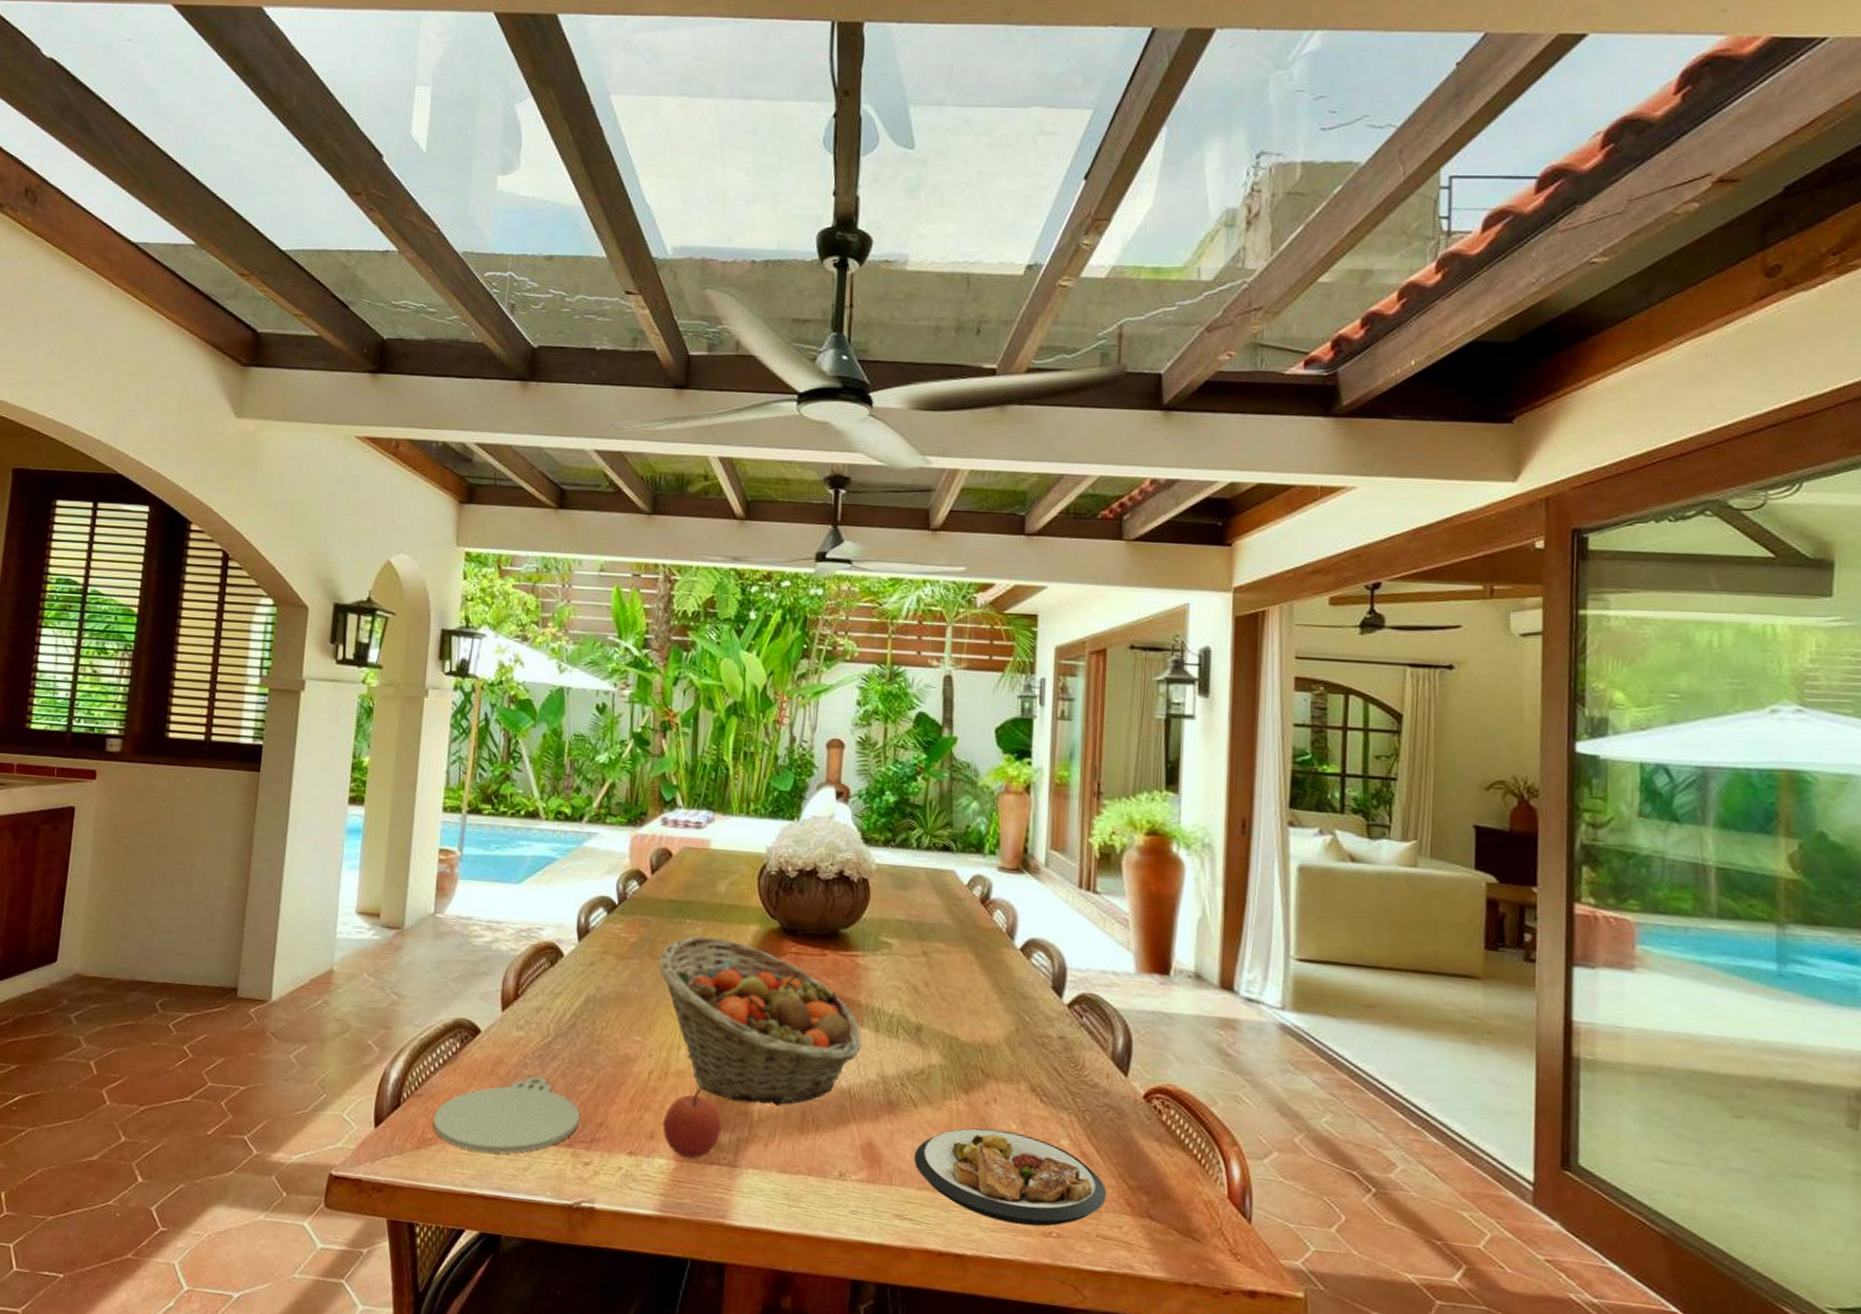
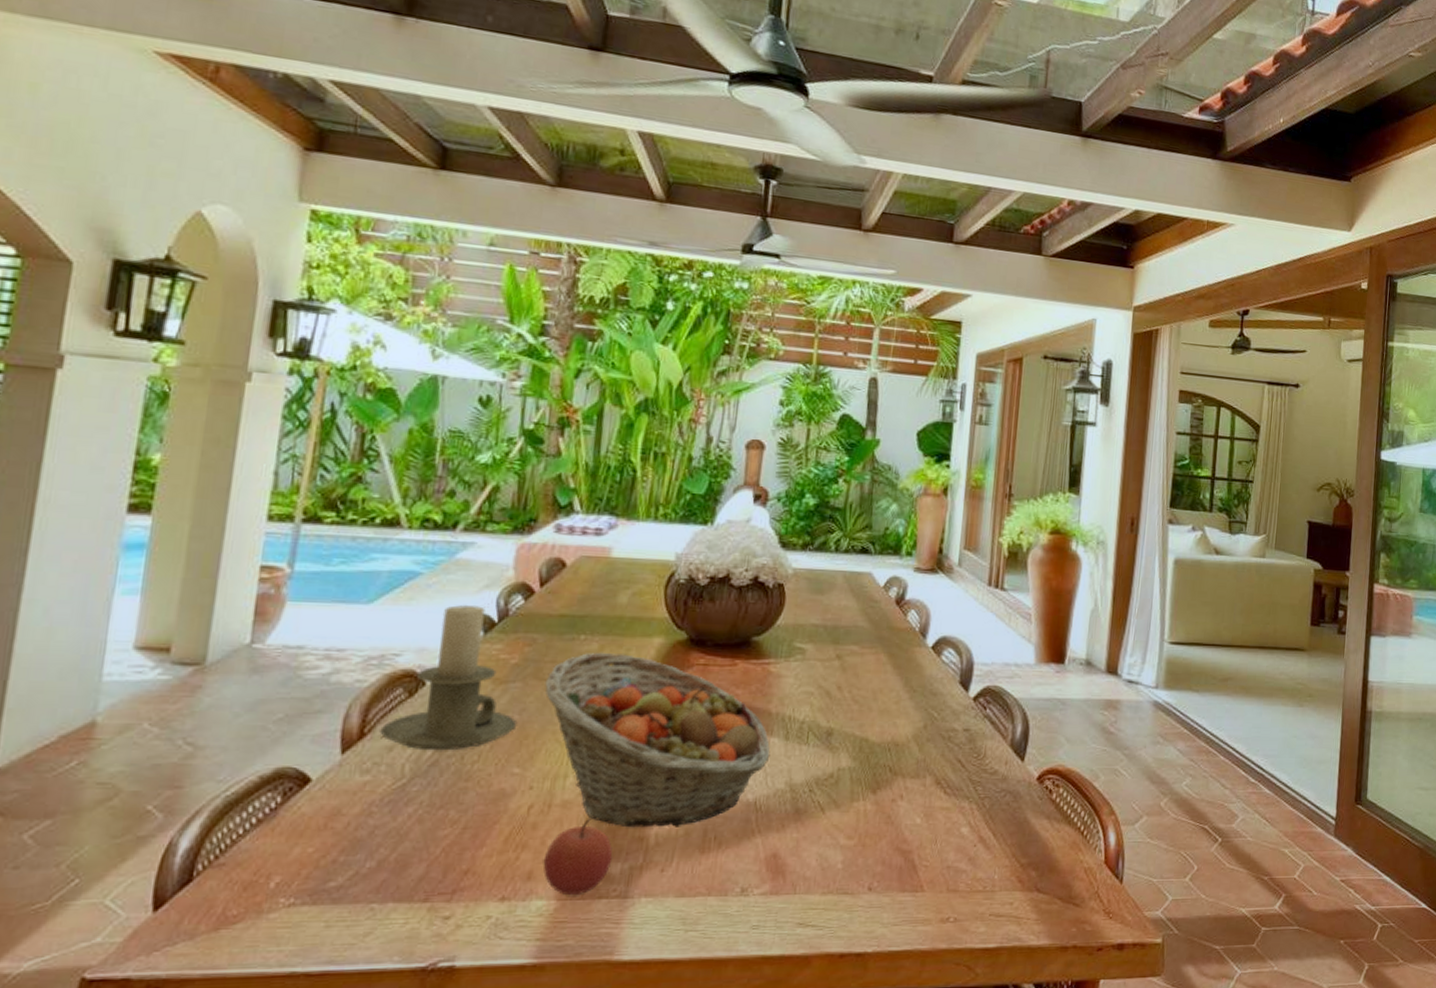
plate: present [433,1076,580,1153] -> none [239,825,441,923]
candle holder: none [530,887,637,1016] -> present [380,604,518,751]
plate: present [914,1128,1107,1227] -> none [819,825,1001,915]

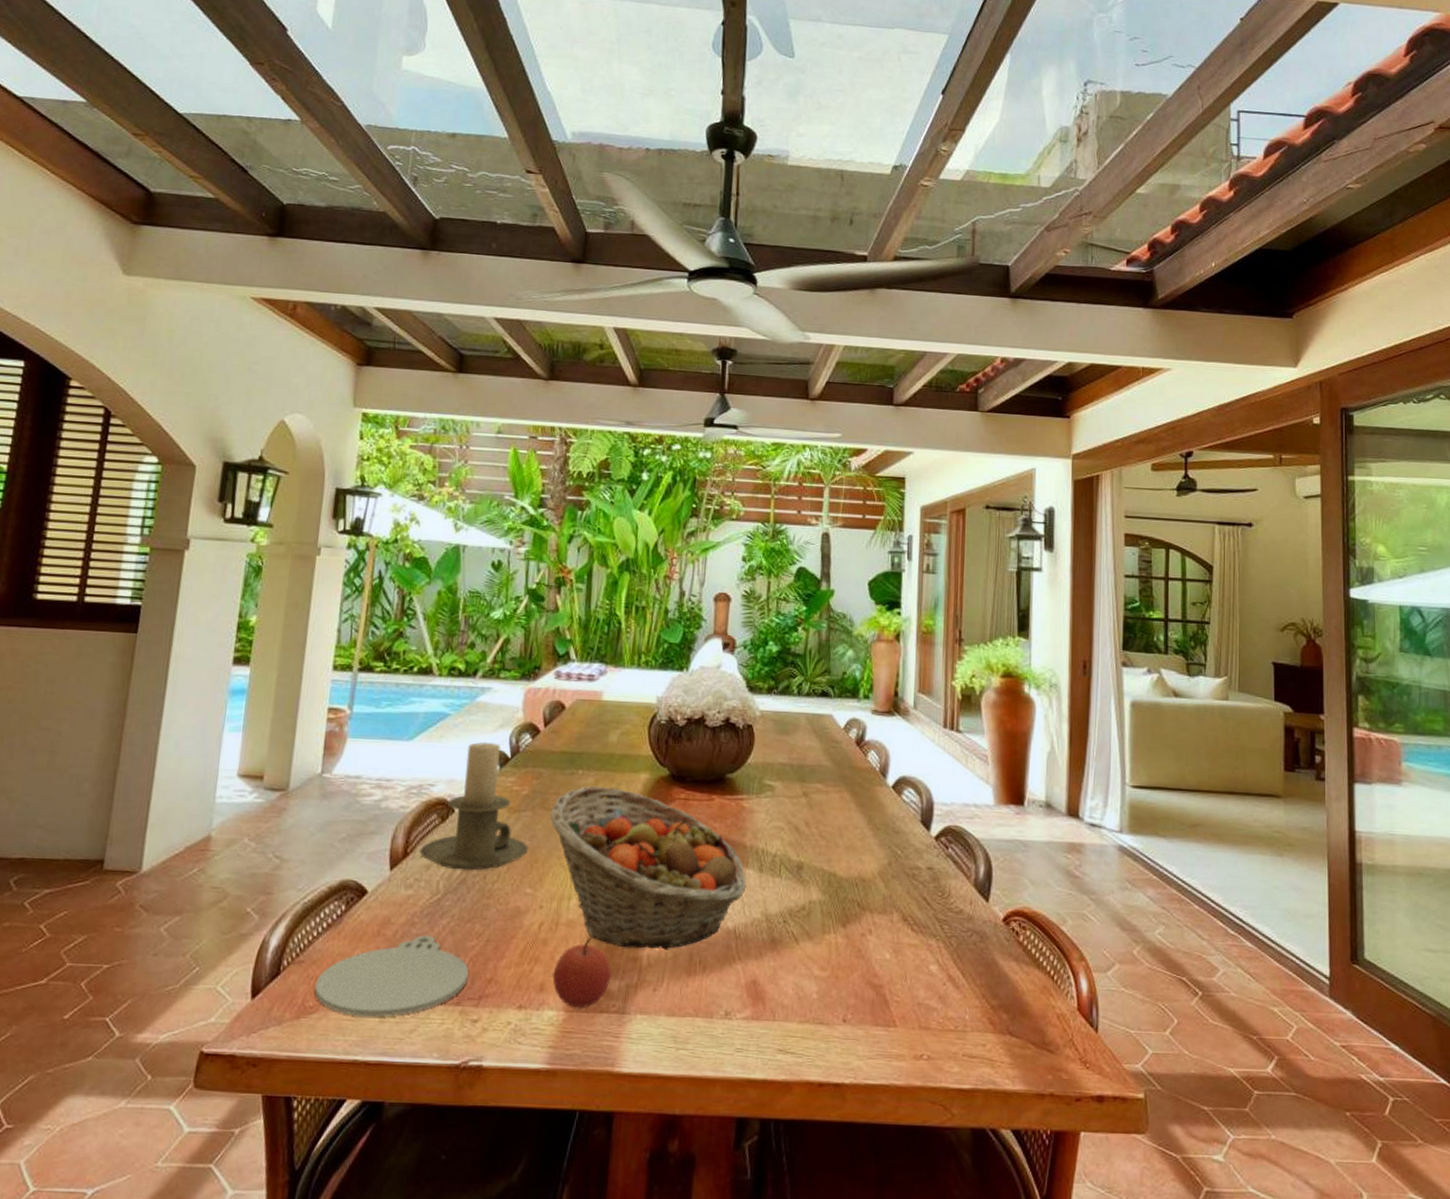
plate: none [239,825,441,923] -> present [314,935,469,1017]

